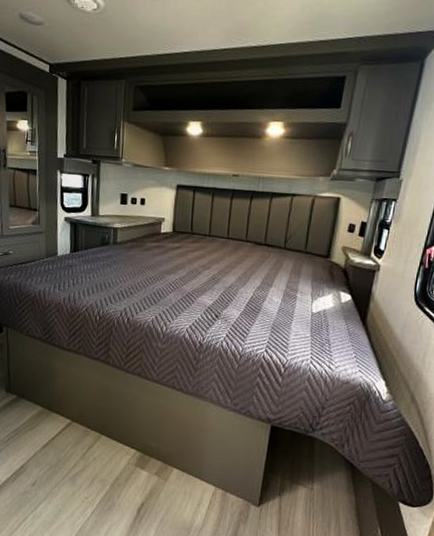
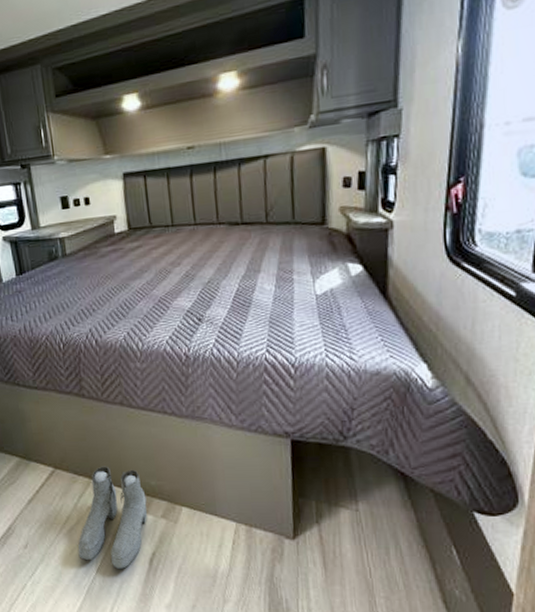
boots: none [78,424,145,515] -> present [77,466,147,570]

